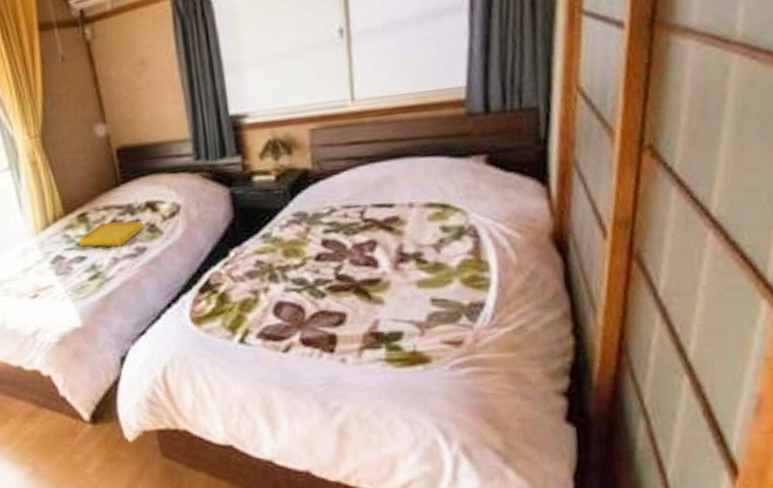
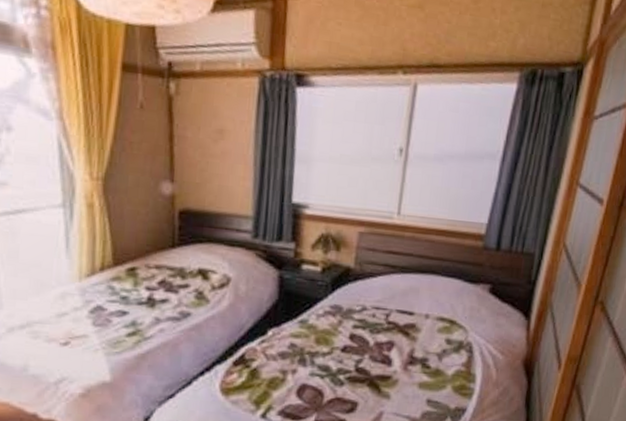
serving tray: present [78,221,144,247] -> none [122,280,193,308]

